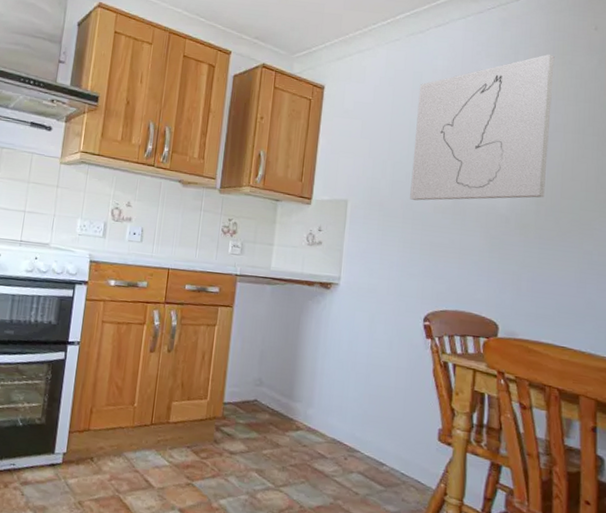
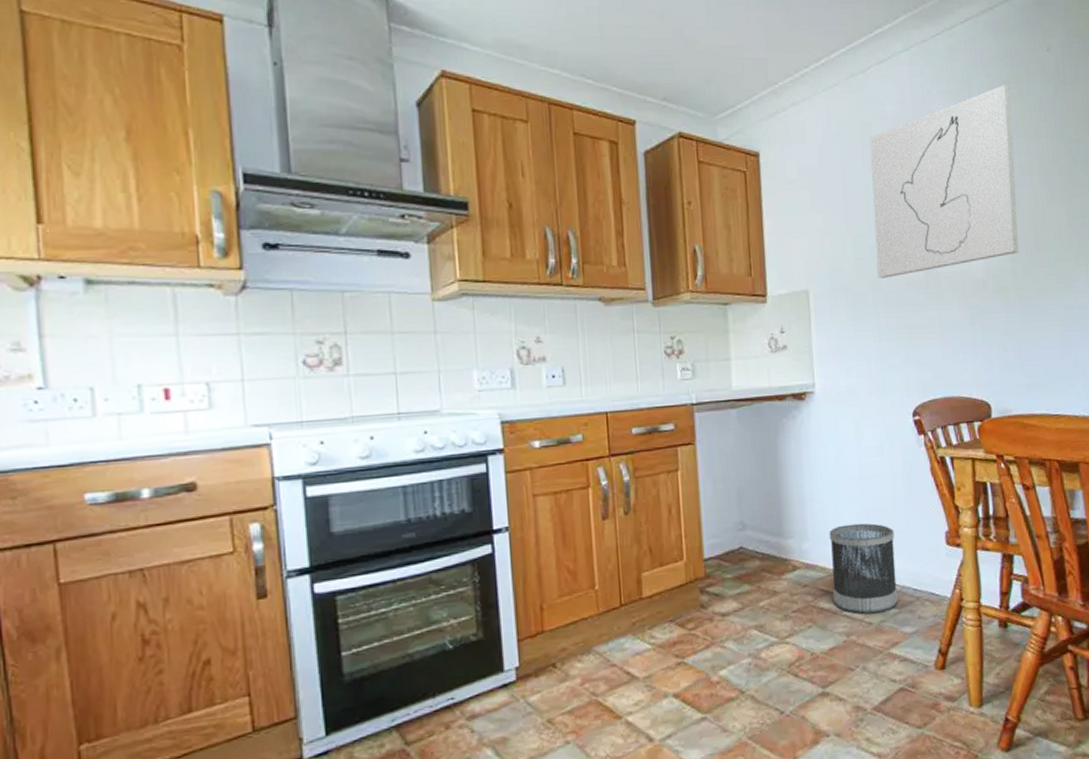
wastebasket: none [327,401,391,487] -> present [829,523,898,614]

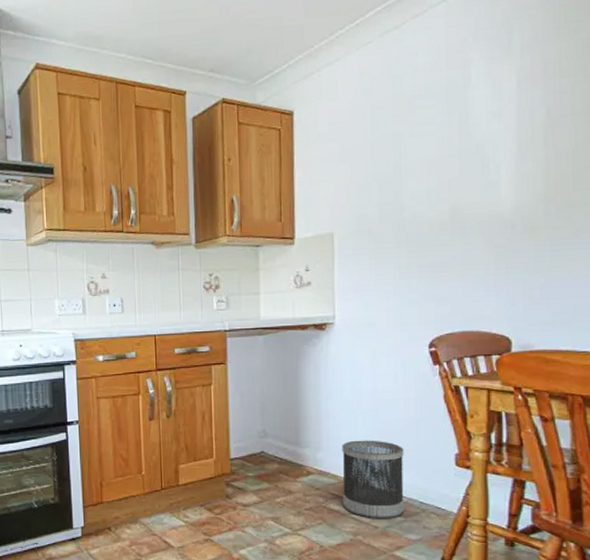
wall art: present [869,84,1019,278] -> none [400,24,556,221]

